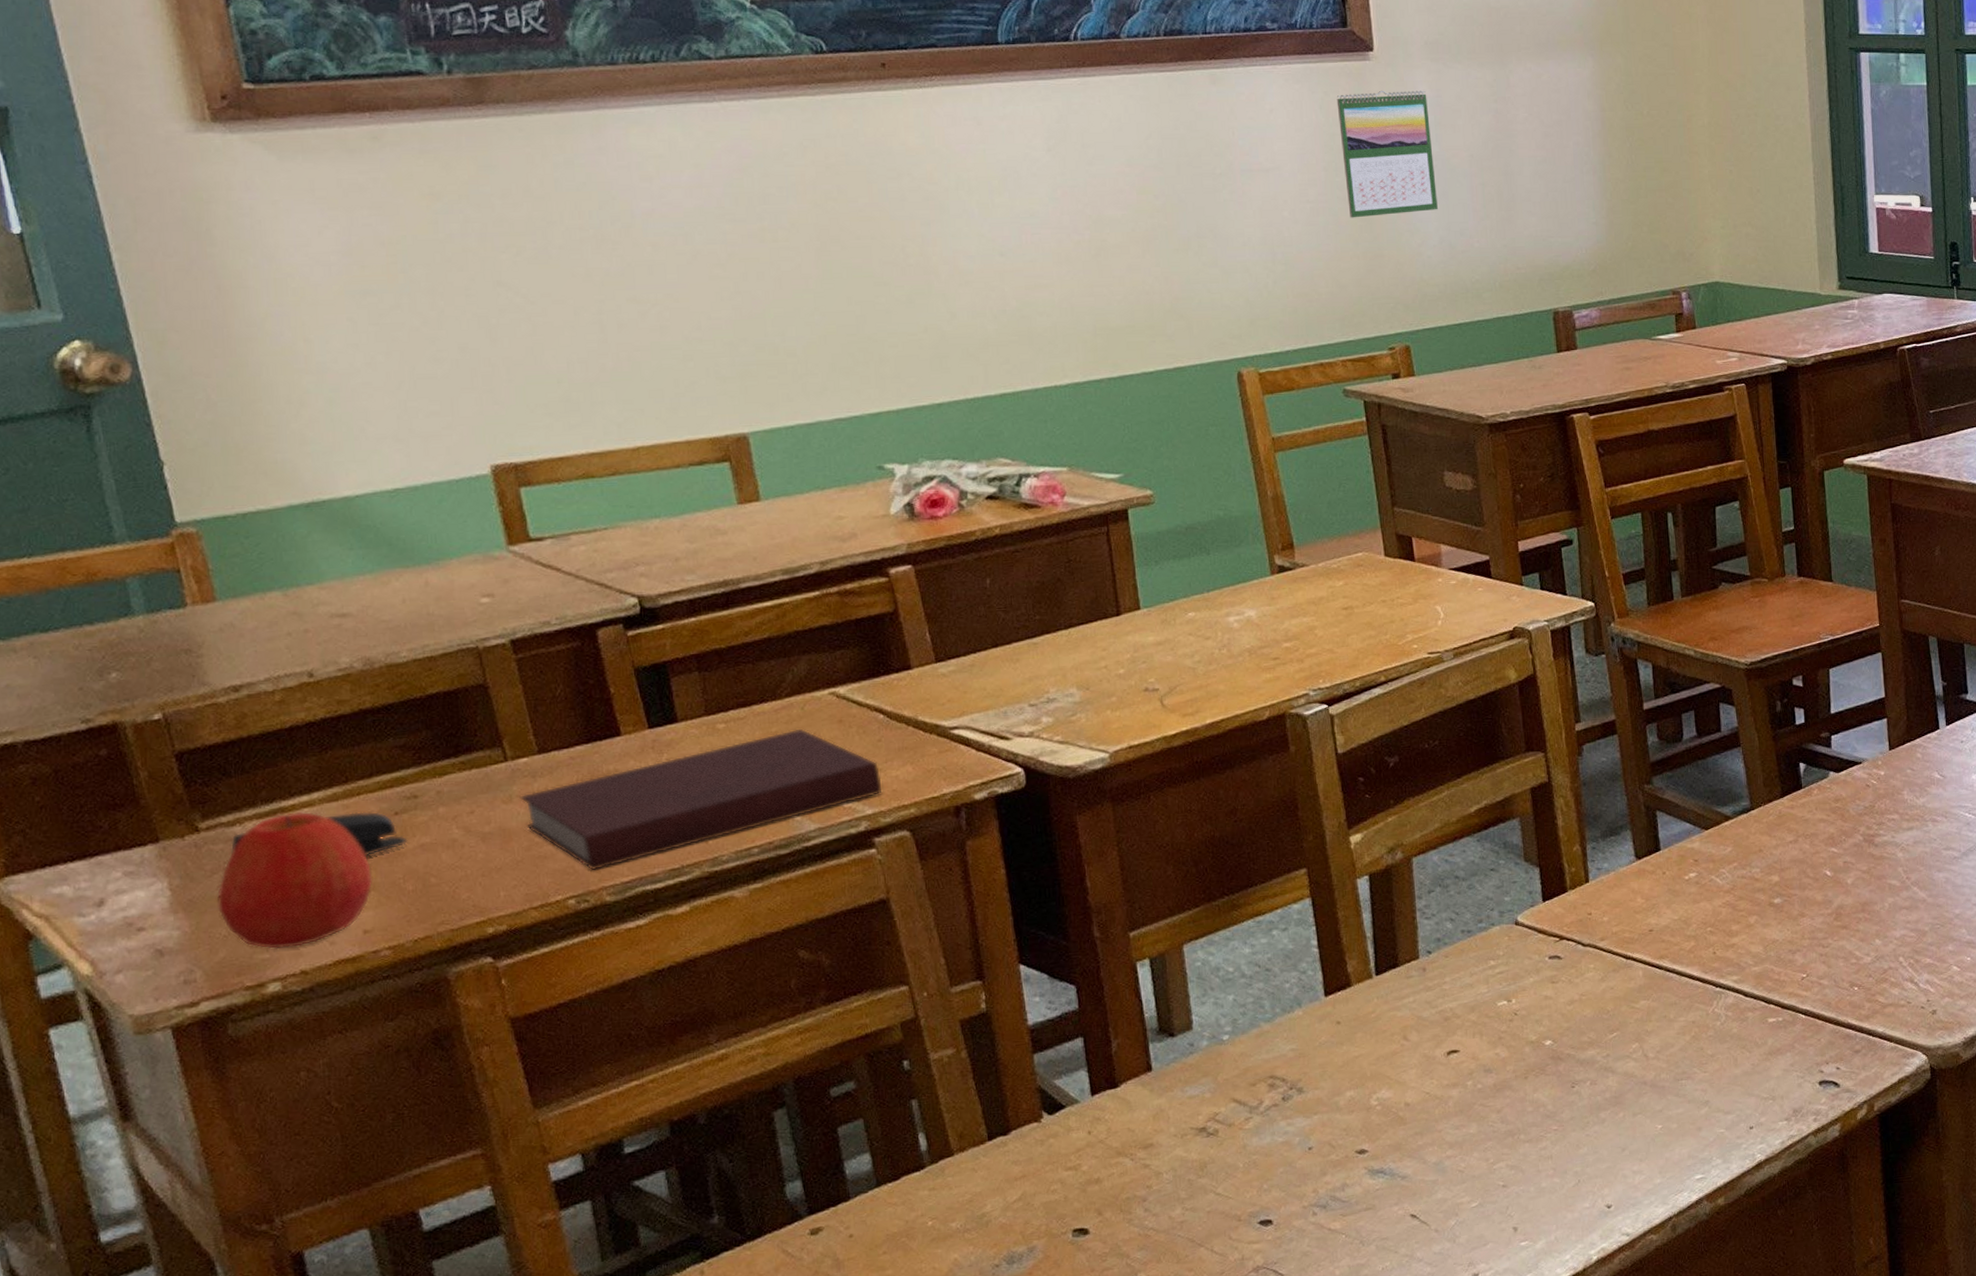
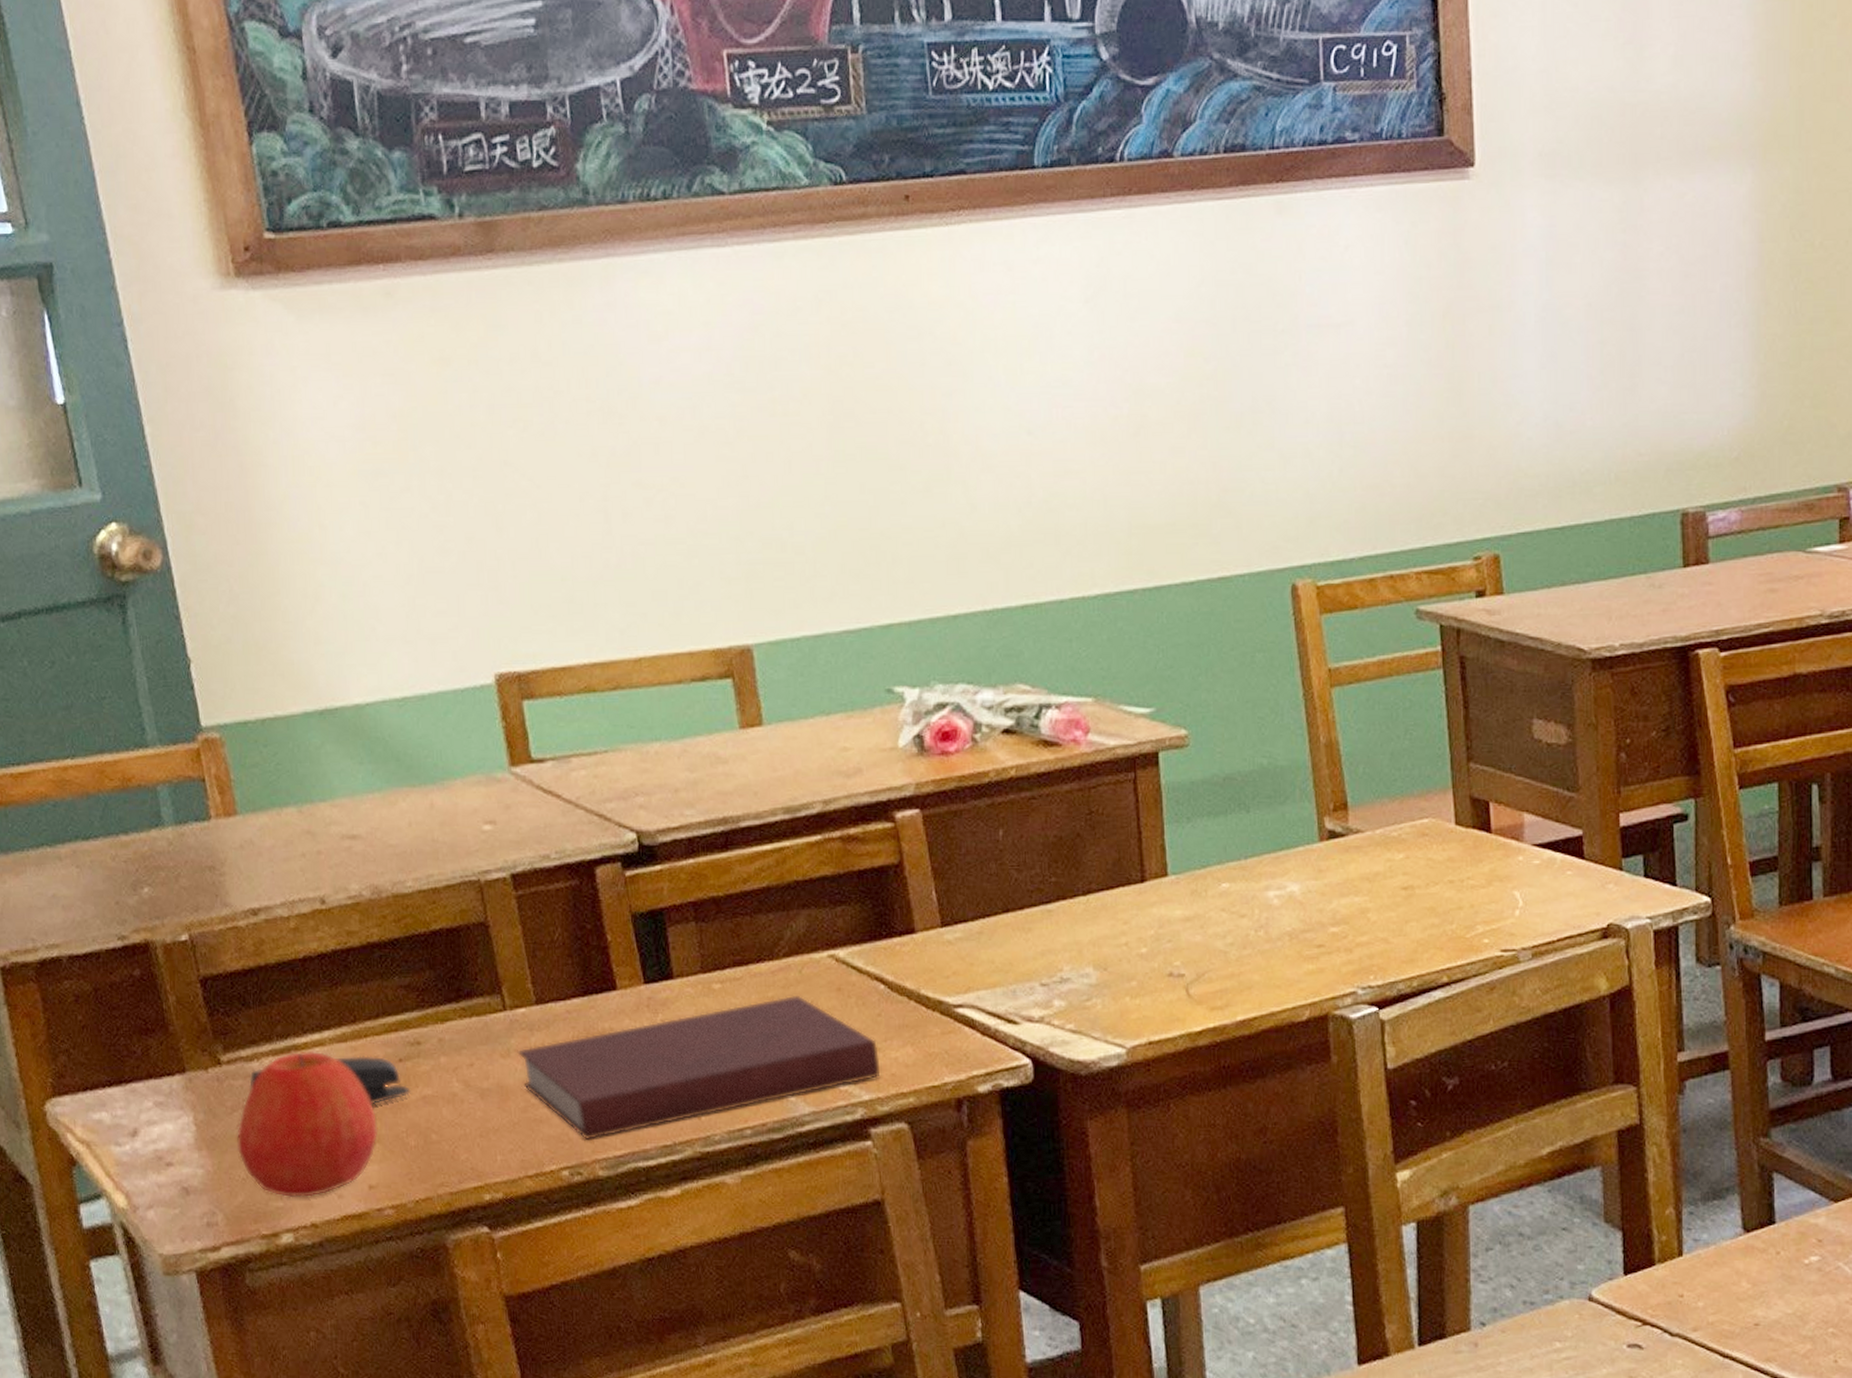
calendar: present [1336,90,1438,218] -> none [1426,218,1543,388]

